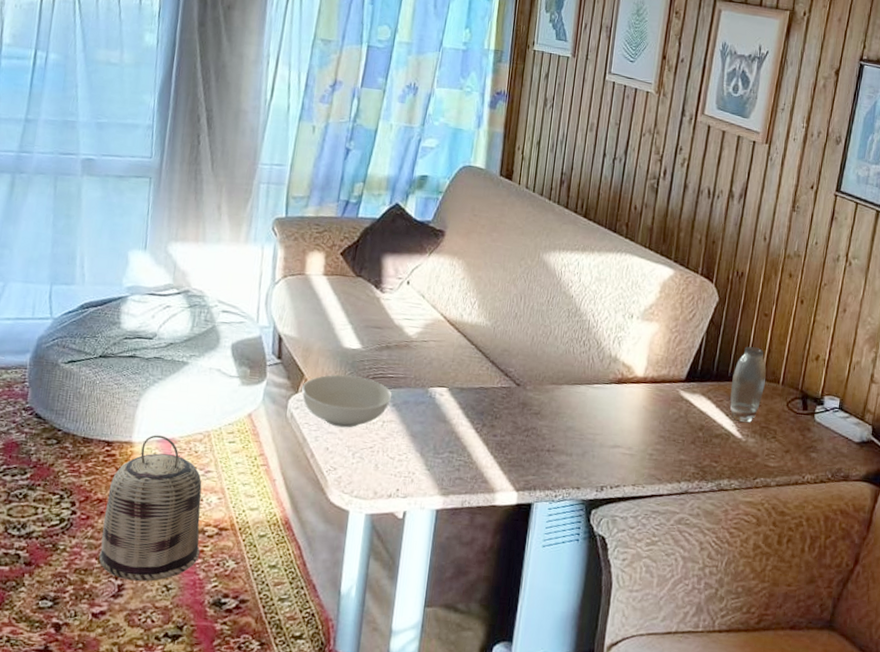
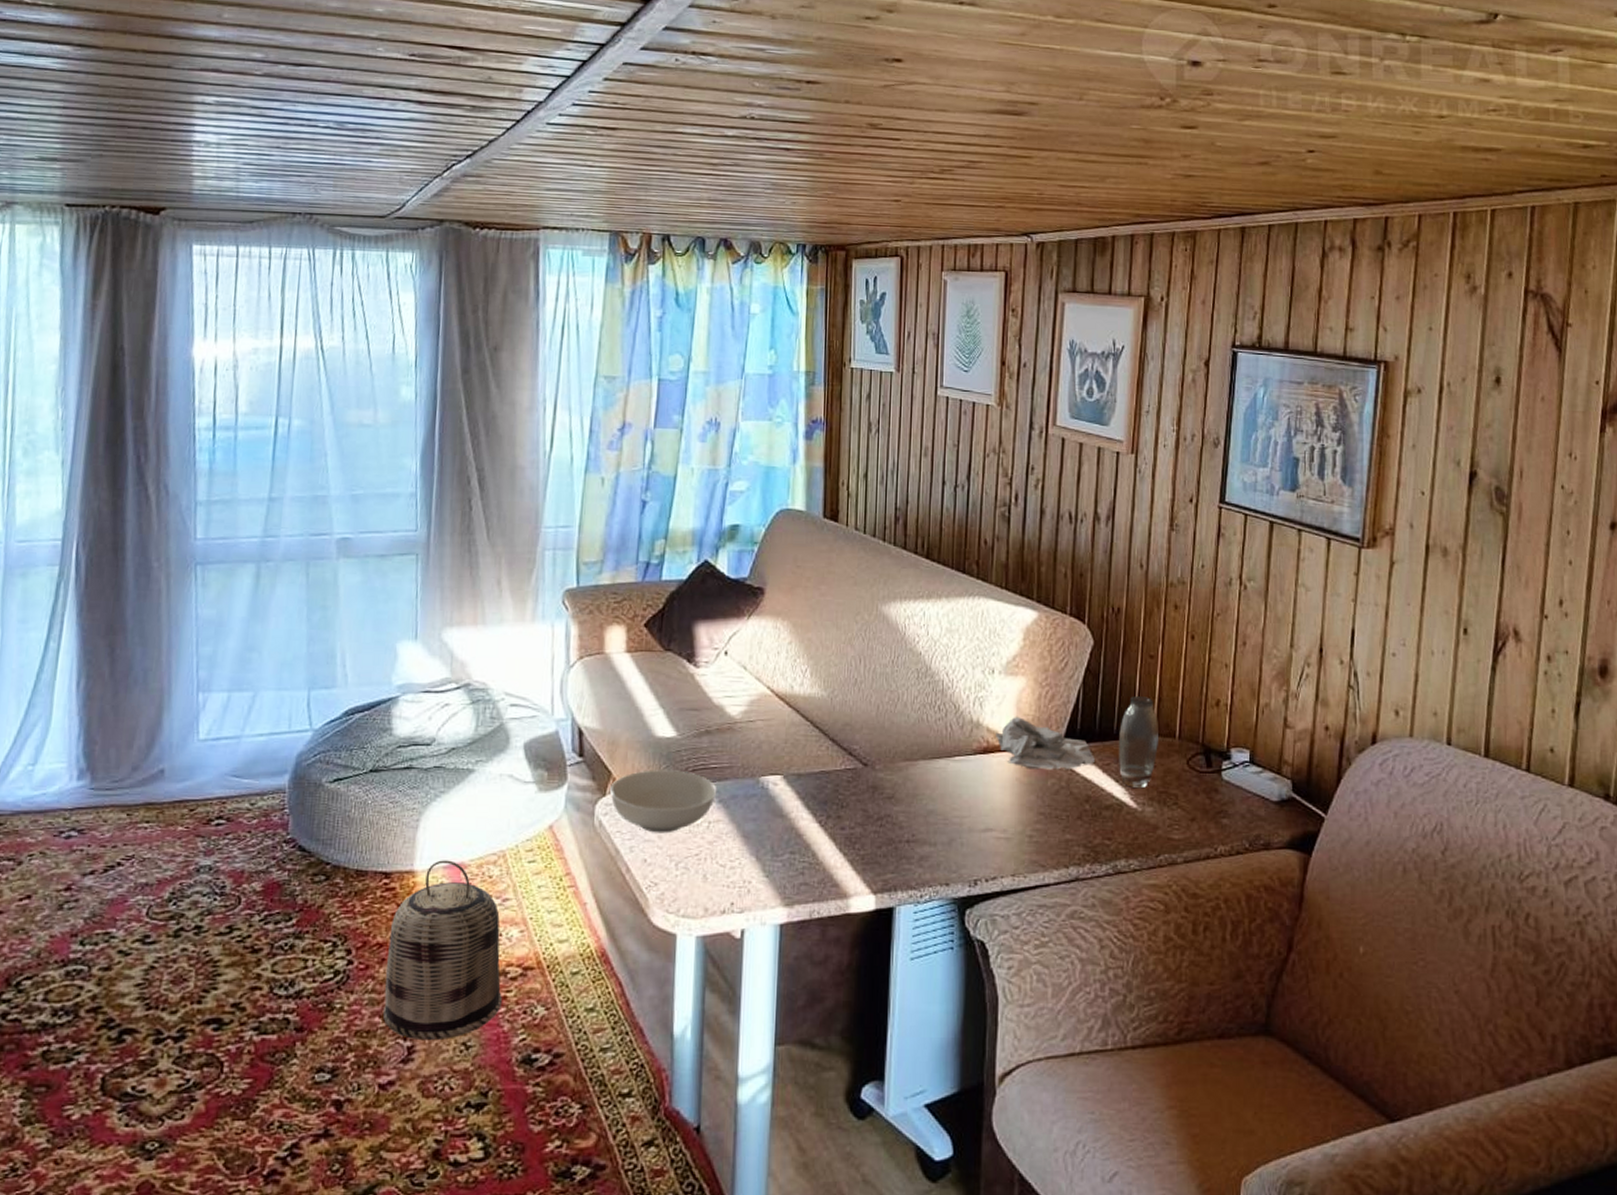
tissue: none [629,355,710,402] -> present [996,717,1095,770]

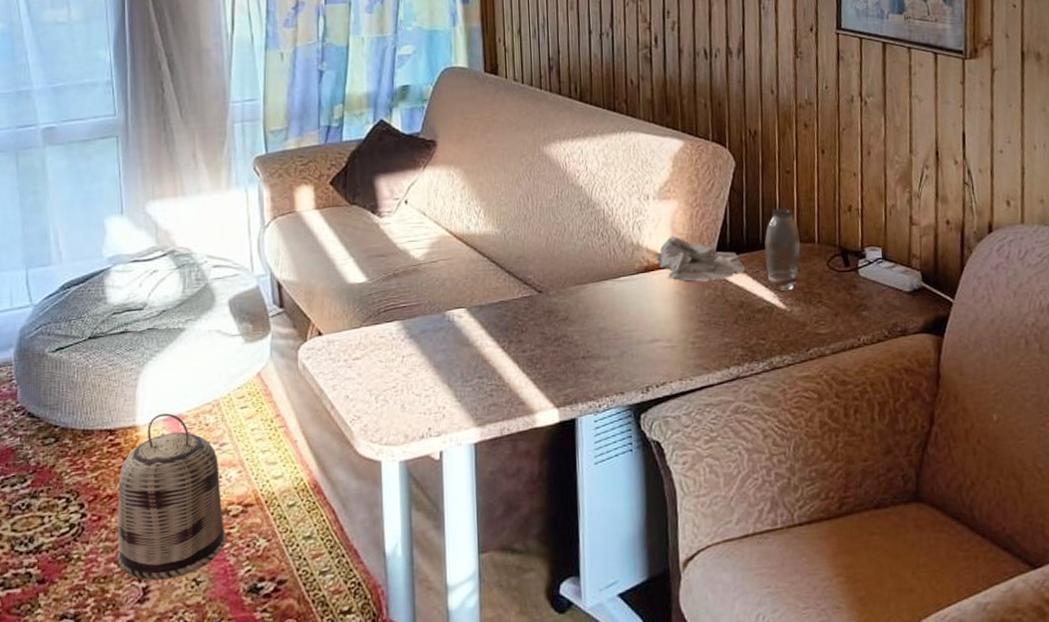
bowl: present [609,768,717,834] -> none [309,312,408,371]

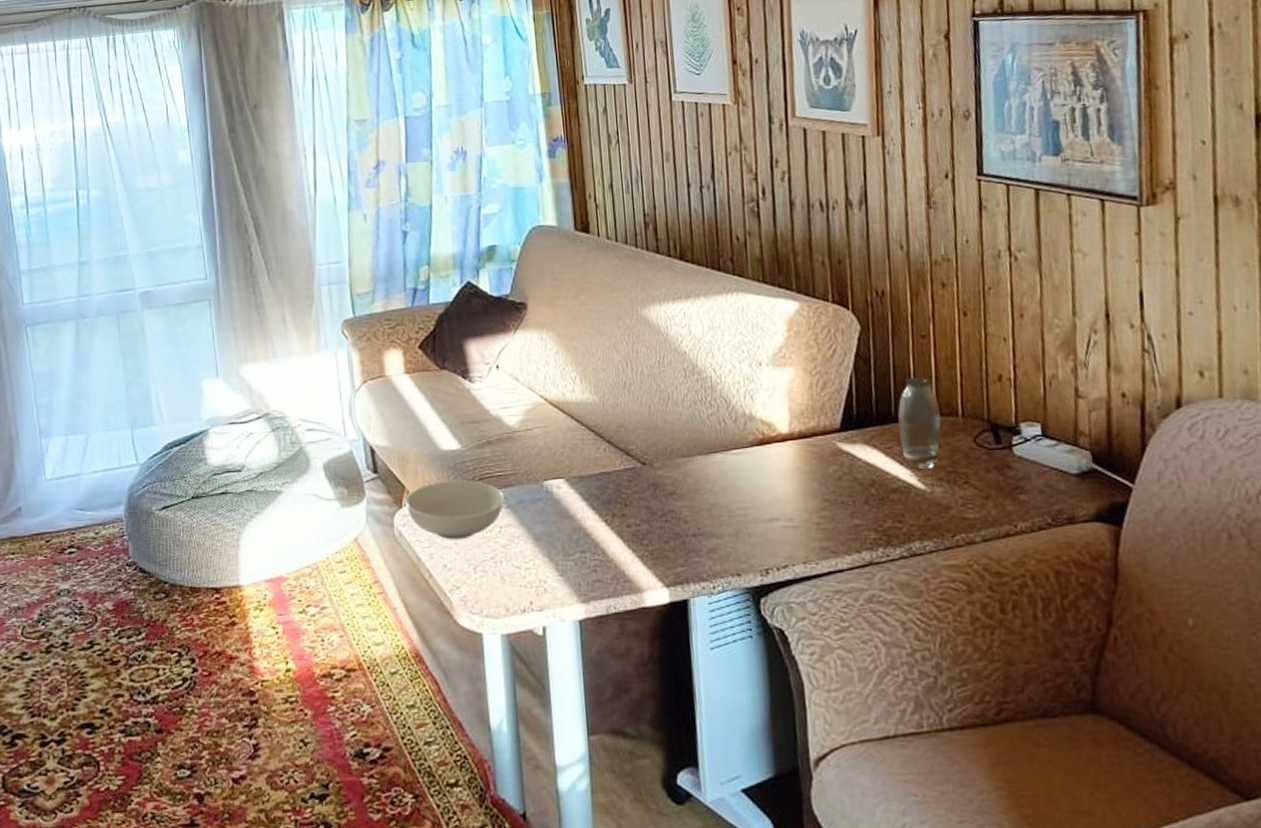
basket: present [117,413,226,581] -> none [225,574,331,739]
bowl: none [309,312,408,371] -> present [404,479,505,540]
tissue: present [655,236,745,283] -> none [770,407,876,458]

